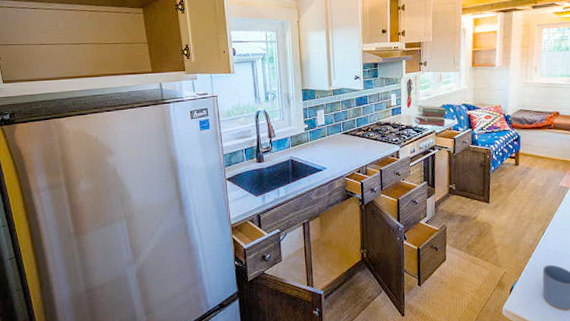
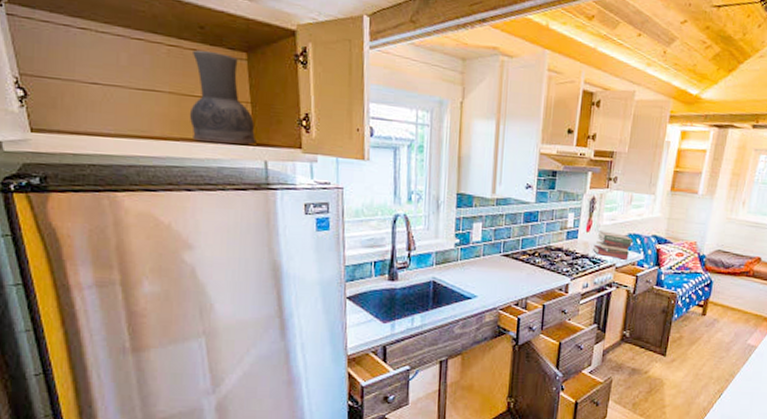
vase: none [106,11,153,75] -> present [189,49,257,145]

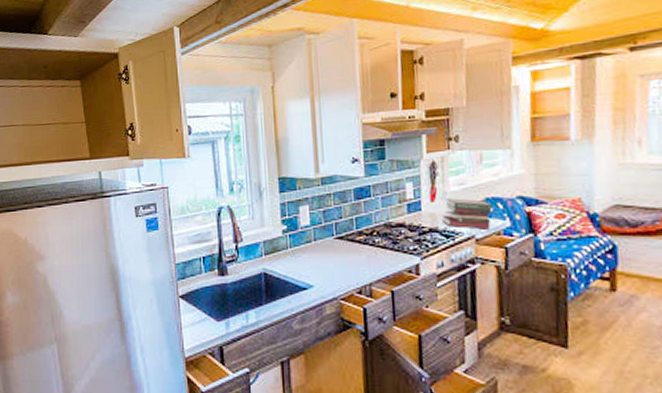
vase: present [189,49,257,145] -> none [38,85,91,163]

